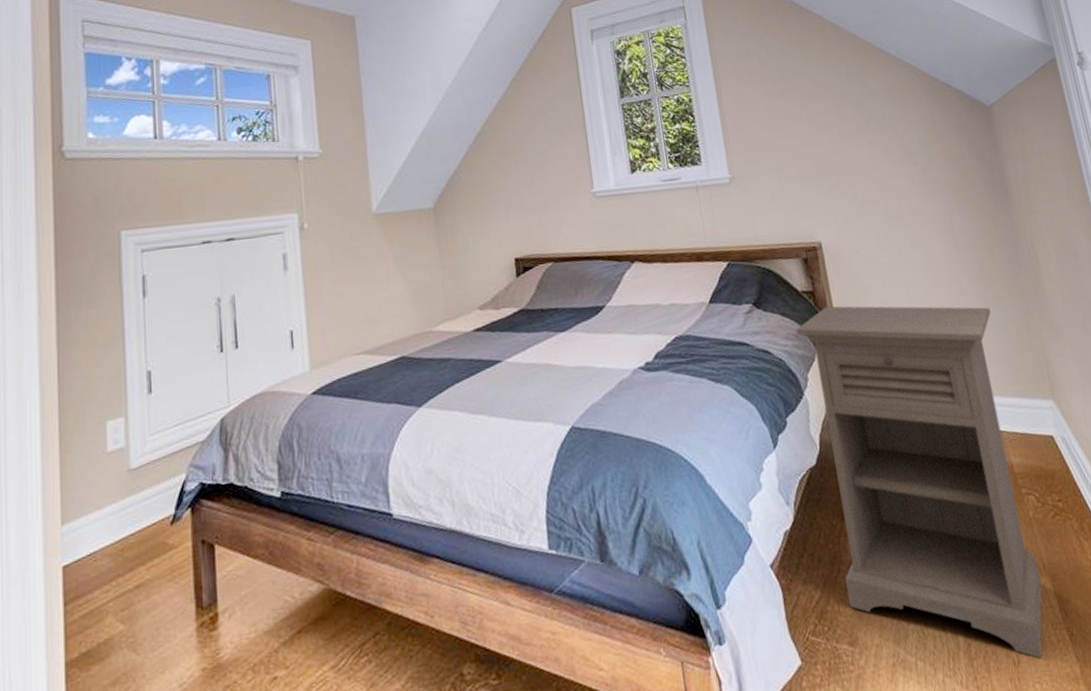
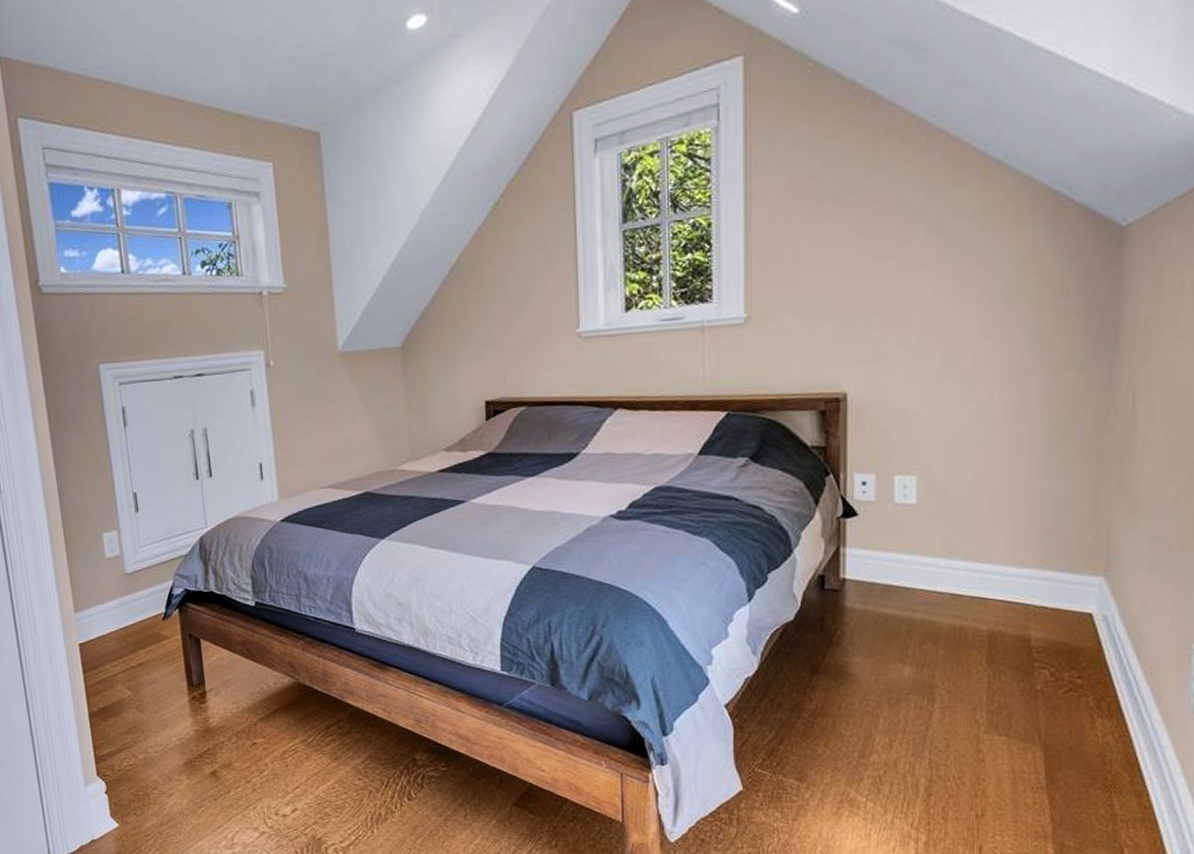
nightstand: present [796,306,1043,659] -> none [796,463,1051,816]

